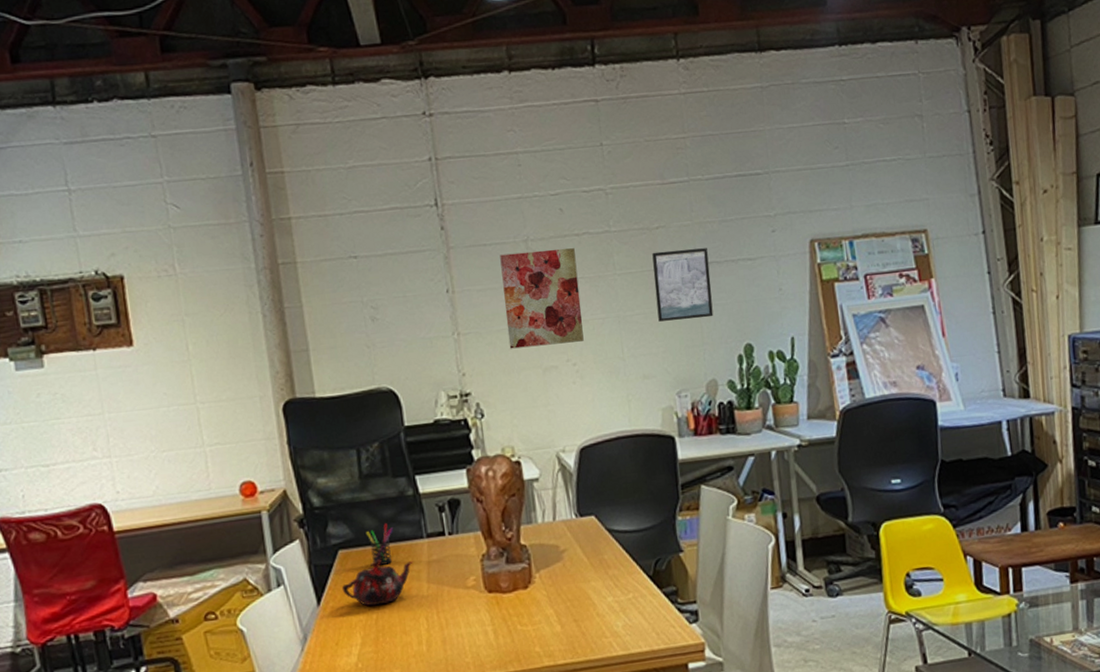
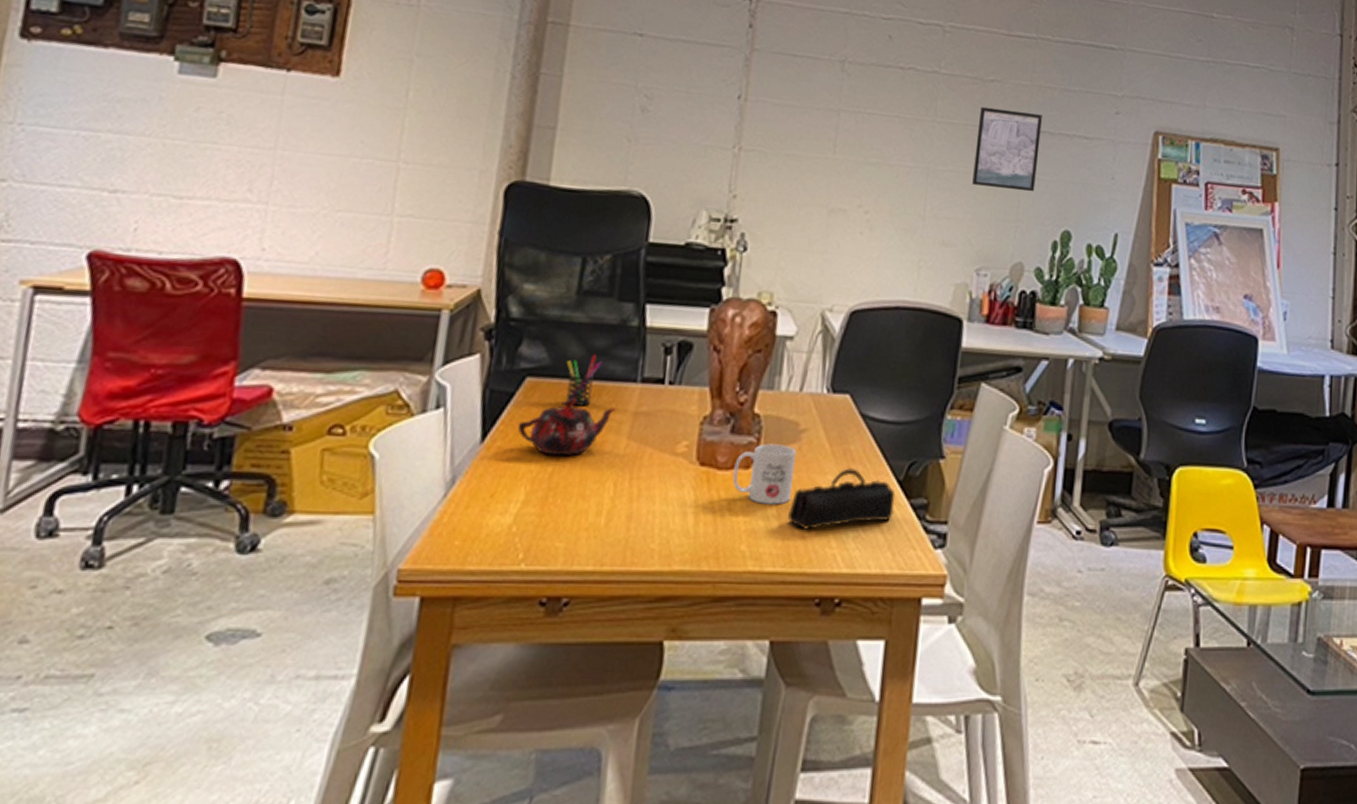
wall art: present [500,248,584,349] -> none [795,70,896,188]
mug: none [515,565,566,614] -> present [732,443,796,505]
pencil case: none [566,573,651,628] -> present [788,468,895,531]

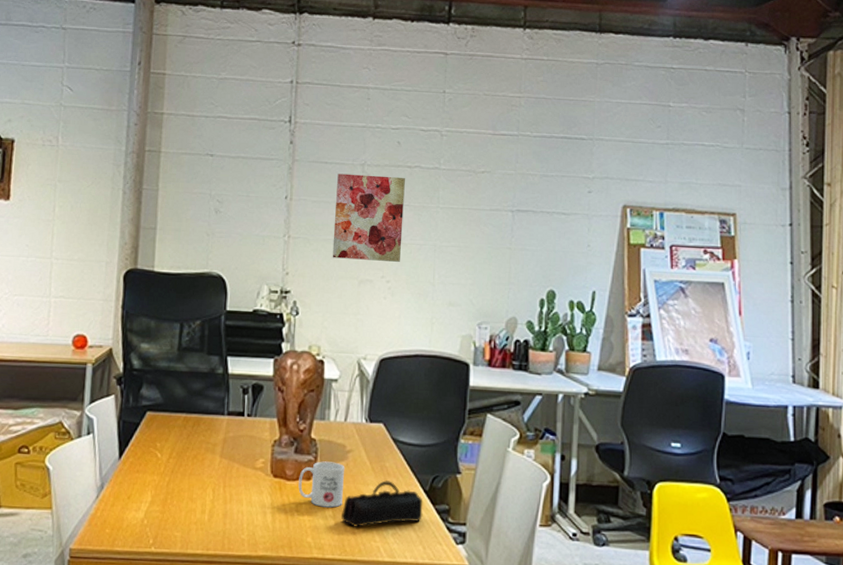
teapot: present [517,398,617,456] -> none [143,426,211,469]
pen holder: present [566,355,602,406] -> none [174,395,199,433]
wall art: none [795,70,896,188] -> present [332,173,405,262]
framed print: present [972,106,1042,192] -> none [471,193,526,260]

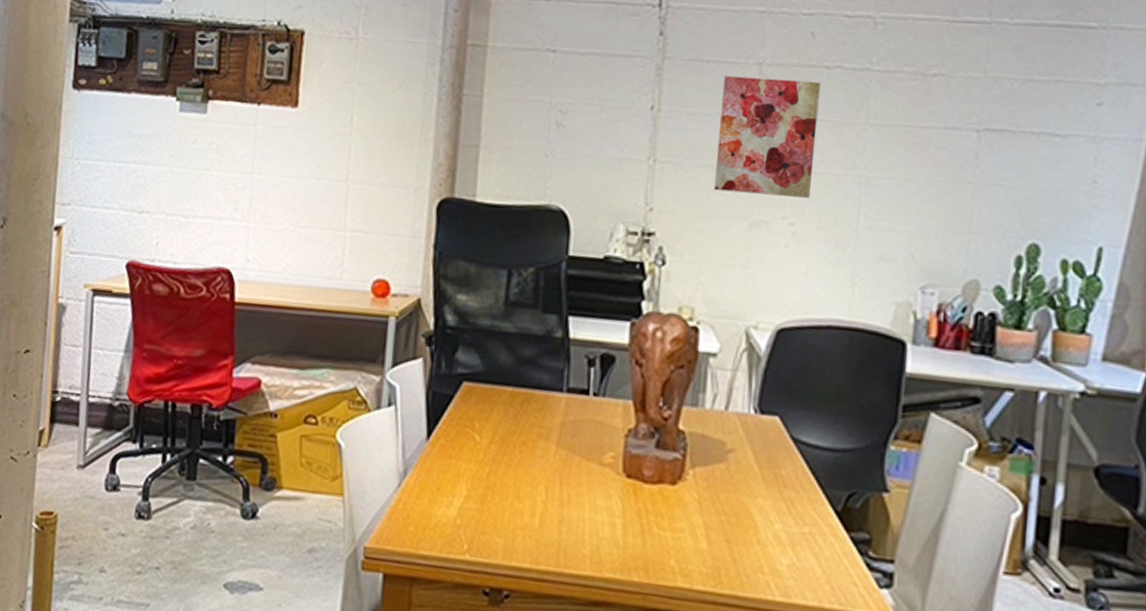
mug: present [298,461,344,508] -> none [659,461,723,524]
pencil case: present [341,480,423,528] -> none [717,493,833,554]

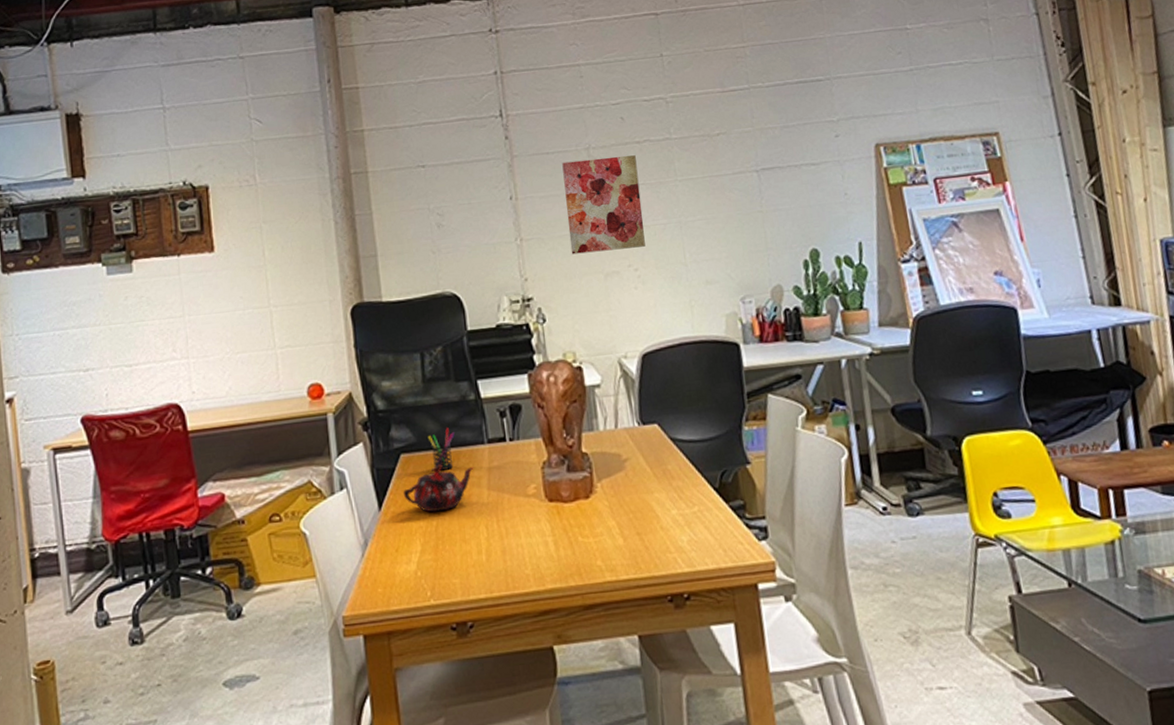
teapot: none [457,403,545,458] -> present [403,464,474,512]
pen holder: none [497,363,530,412] -> present [427,428,455,470]

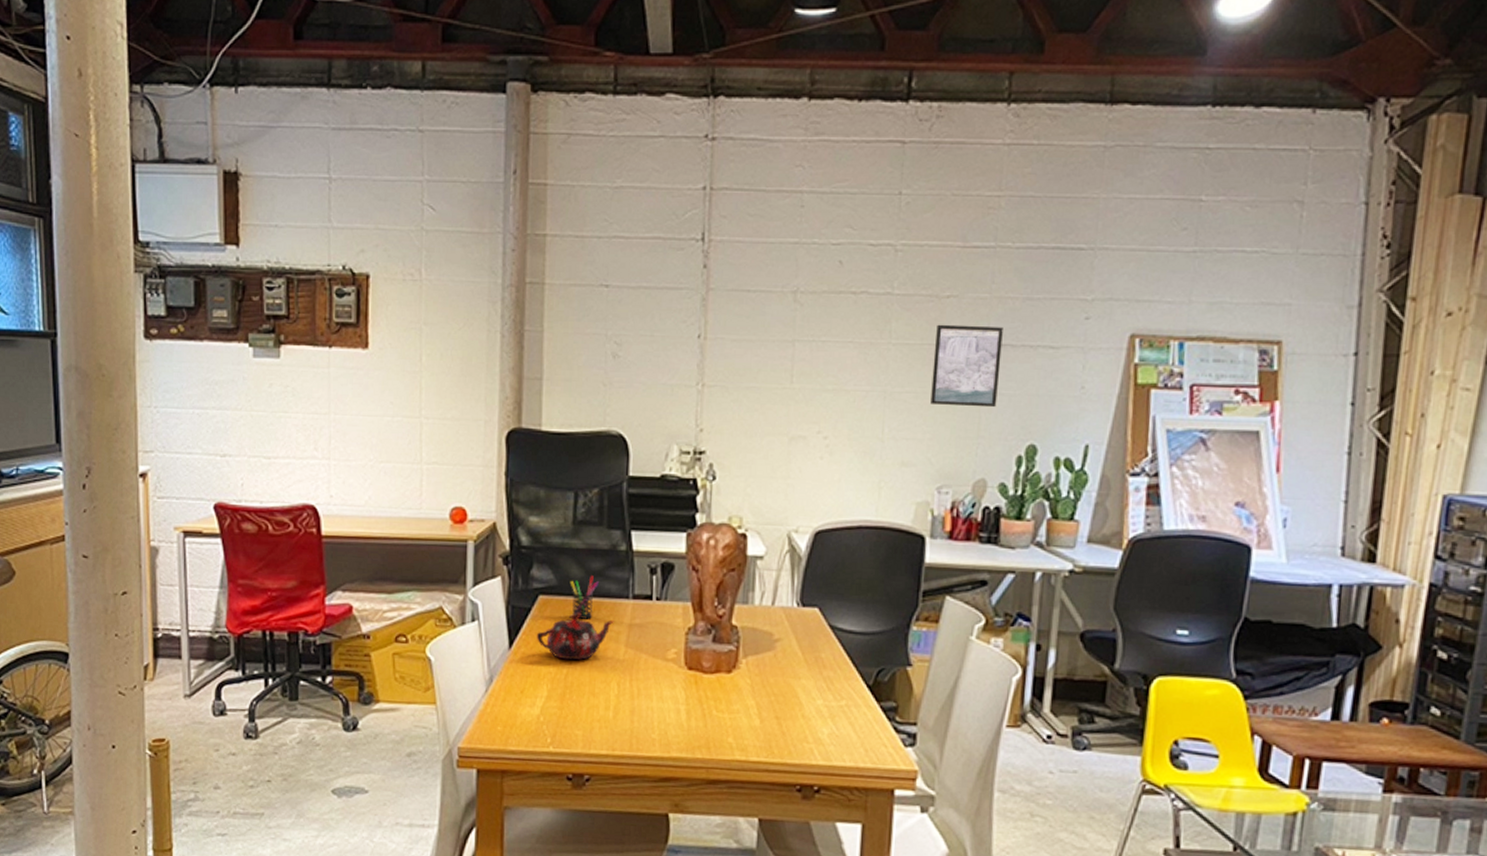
wall art: present [562,155,645,255] -> none [756,304,848,413]
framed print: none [713,153,777,227] -> present [930,324,1003,408]

